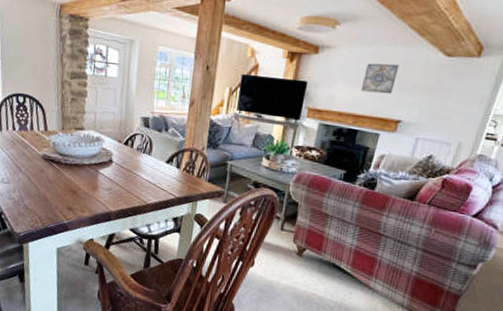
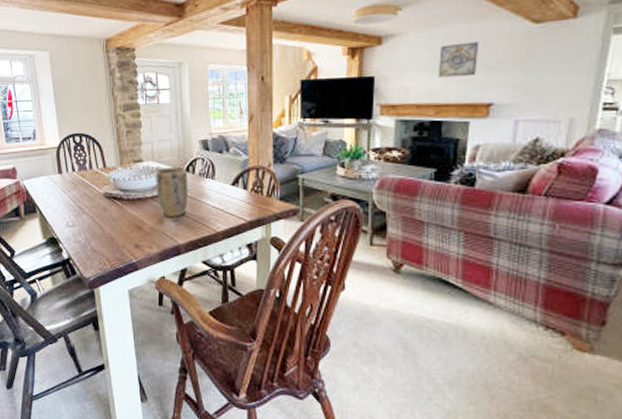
plant pot: none [94,138,127,186] -> present [155,166,189,217]

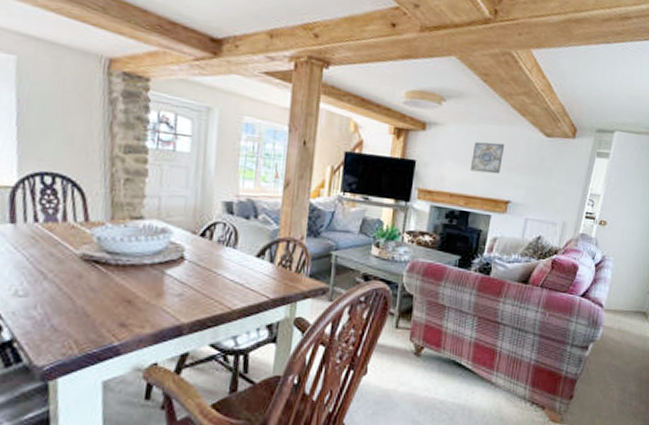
plant pot: present [155,166,189,217] -> none [158,228,204,290]

